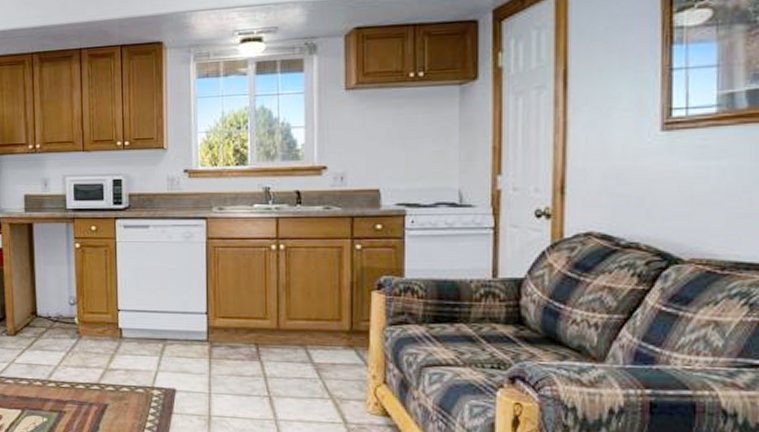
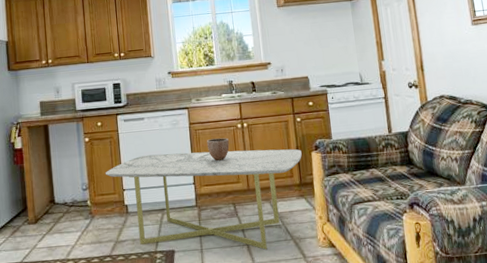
coffee table: none [97,272,357,406] -> present [105,149,302,250]
decorative bowl: none [227,260,258,288] -> present [206,138,230,161]

